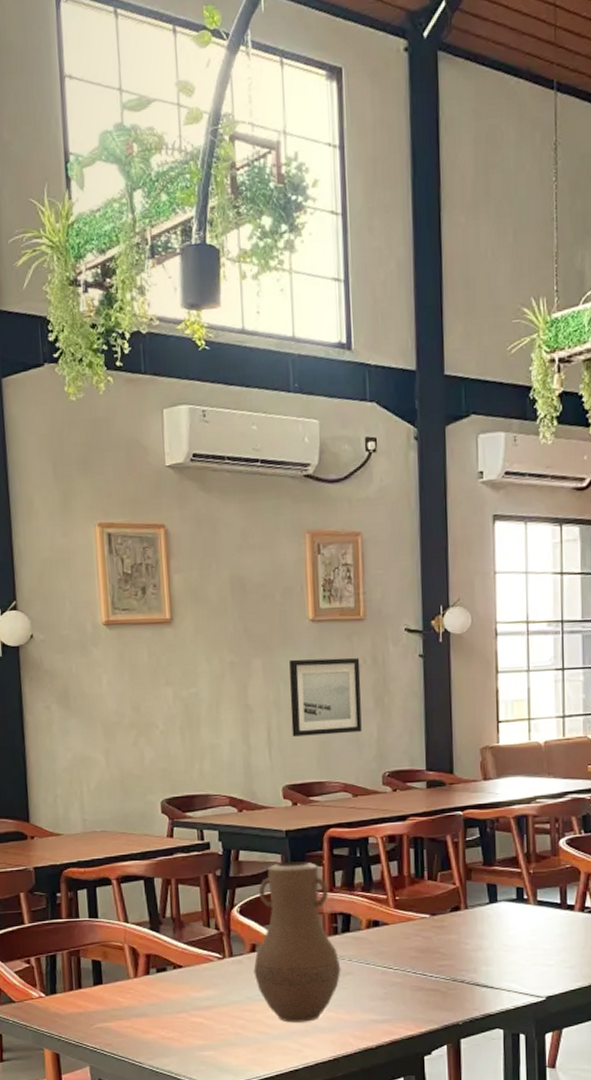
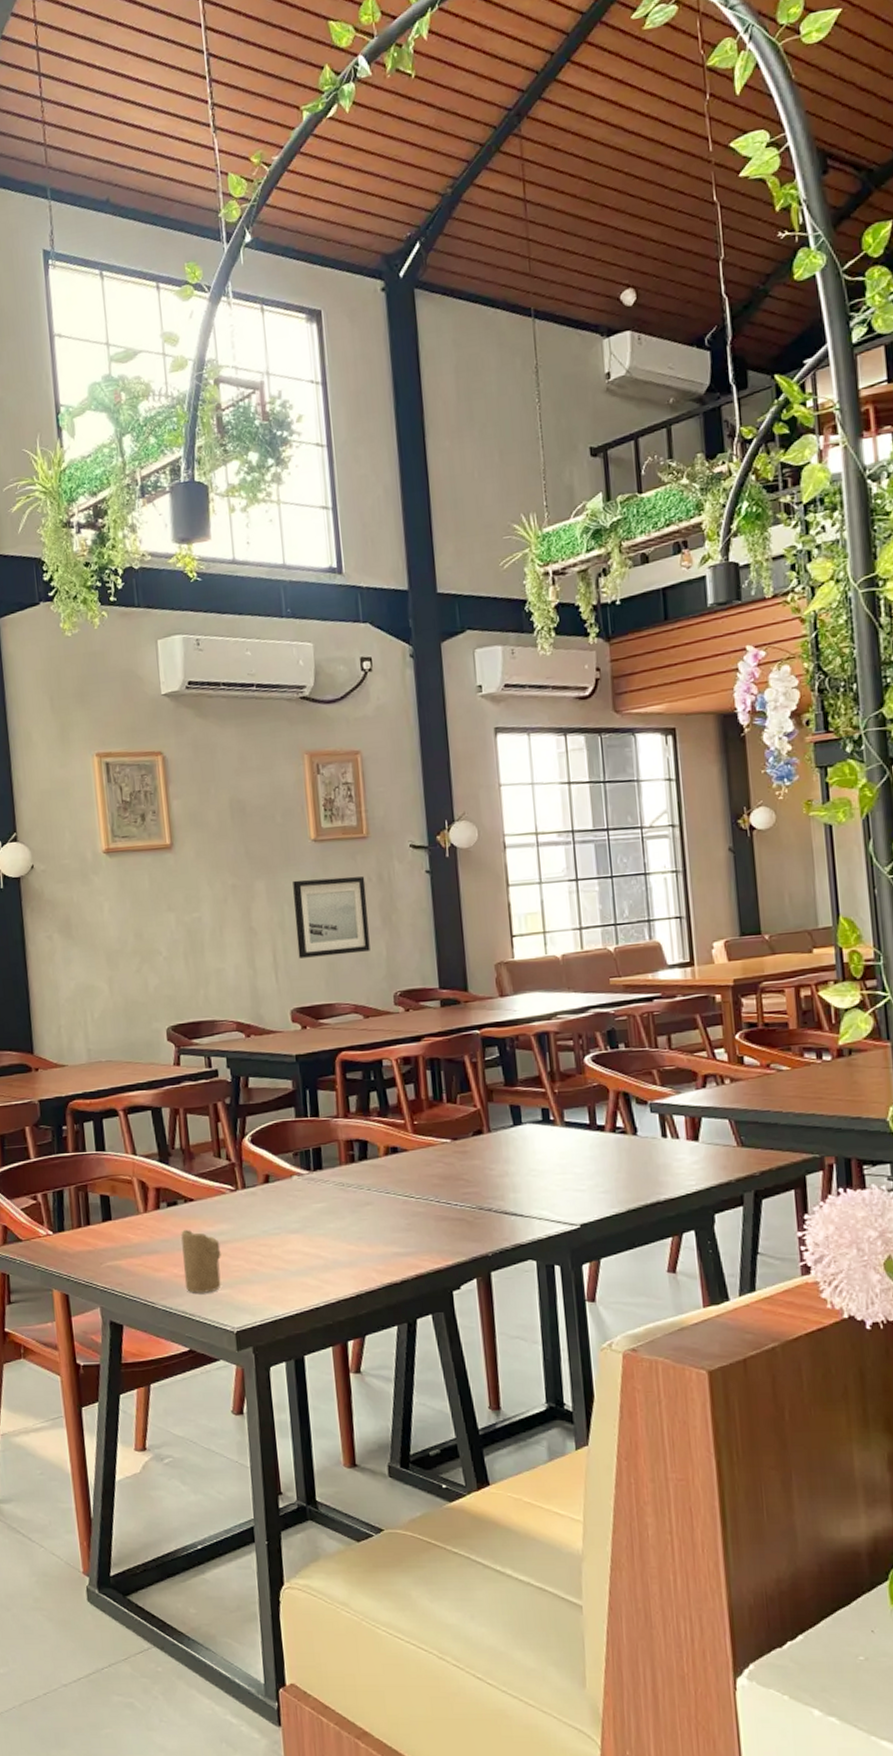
candle: none [169,994,207,1054] -> present [181,1229,221,1293]
vase: present [253,861,341,1022] -> none [268,1087,360,1257]

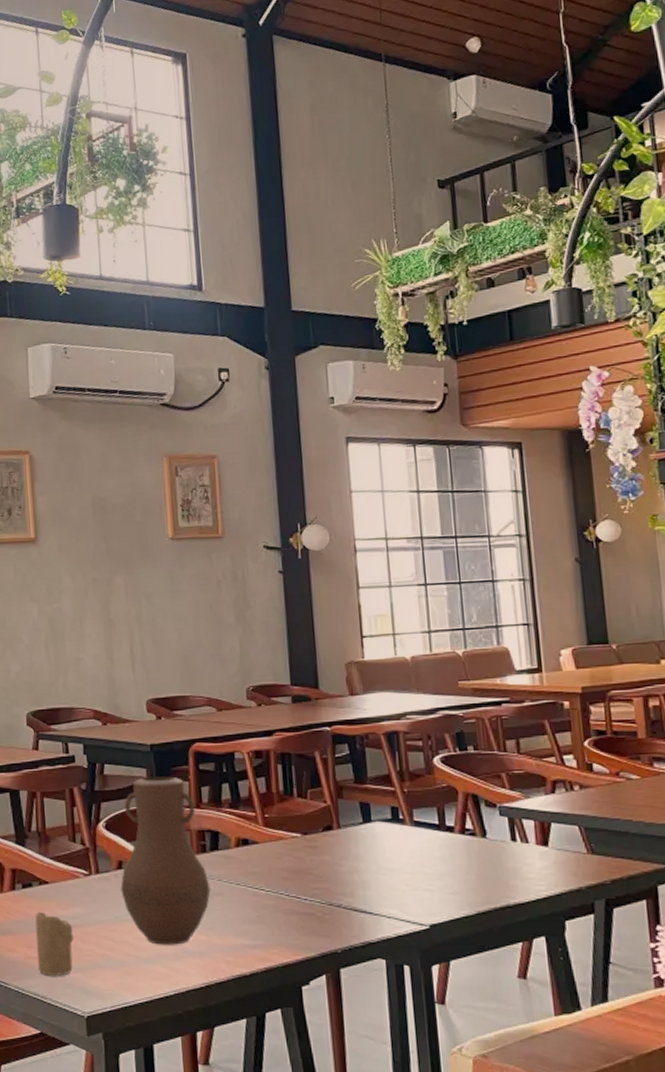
vase: none [268,1087,360,1257] -> present [120,776,211,945]
wall art: present [293,876,370,958] -> none [150,574,224,651]

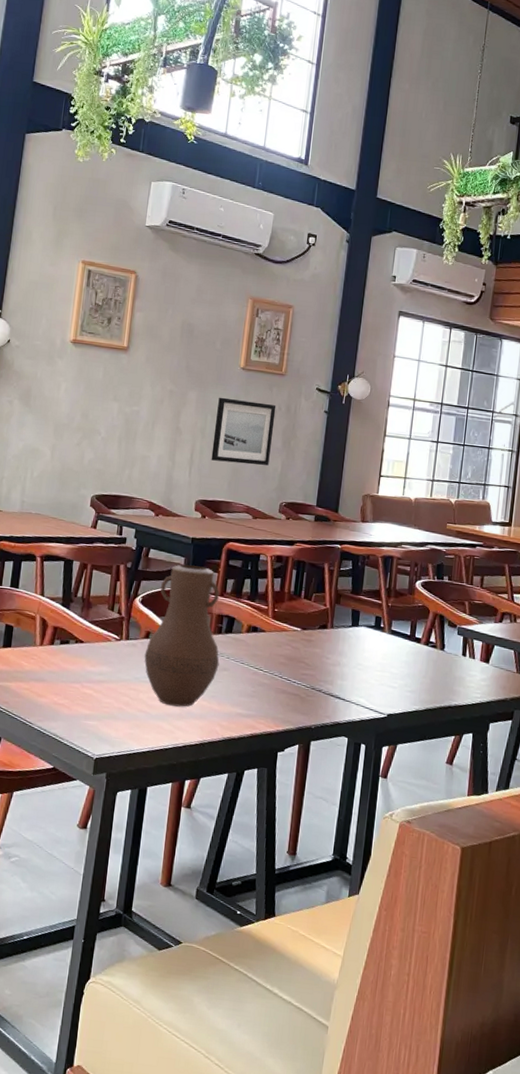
candle: present [35,911,74,976] -> none [61,665,98,722]
wall art: none [150,574,224,651] -> present [211,397,276,465]

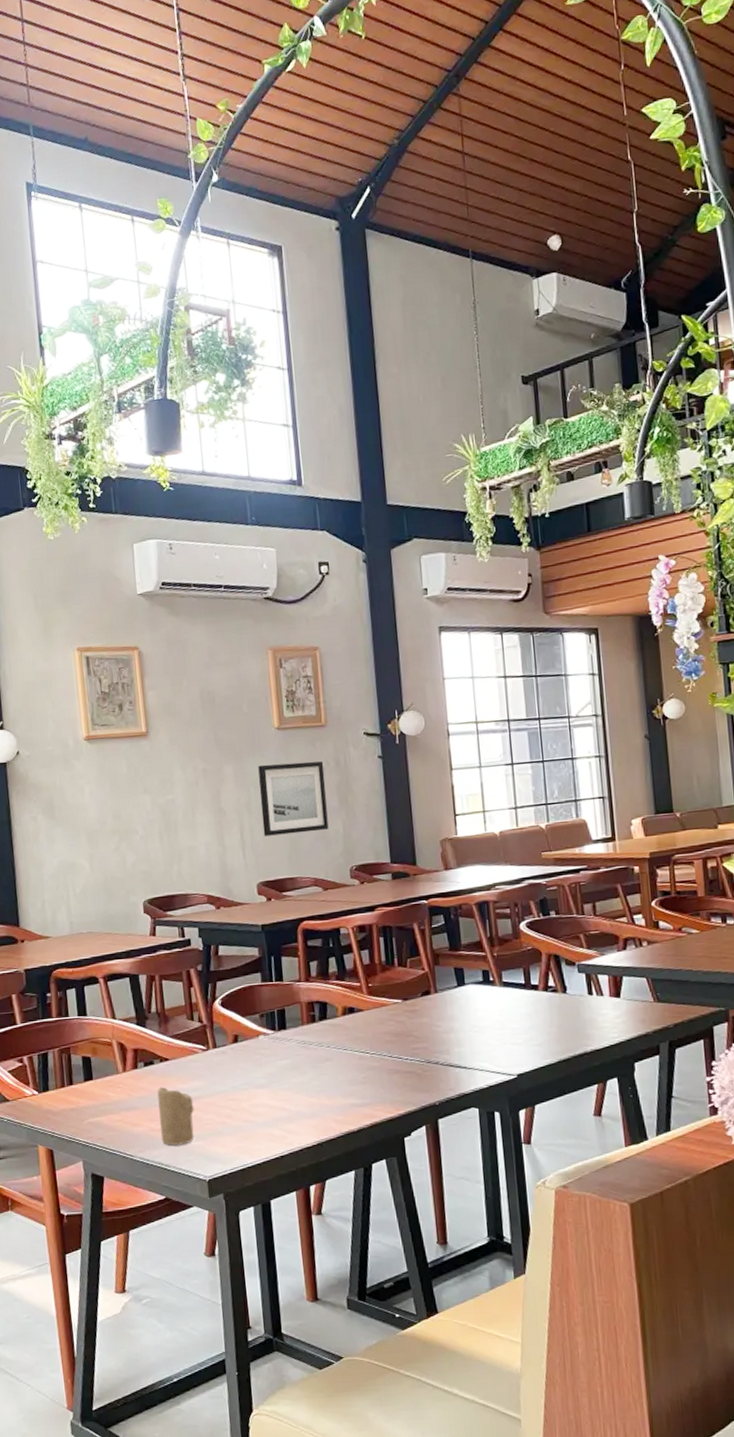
candle: none [61,665,98,722] -> present [157,1086,194,1146]
vase: present [144,564,220,707] -> none [237,953,320,1110]

